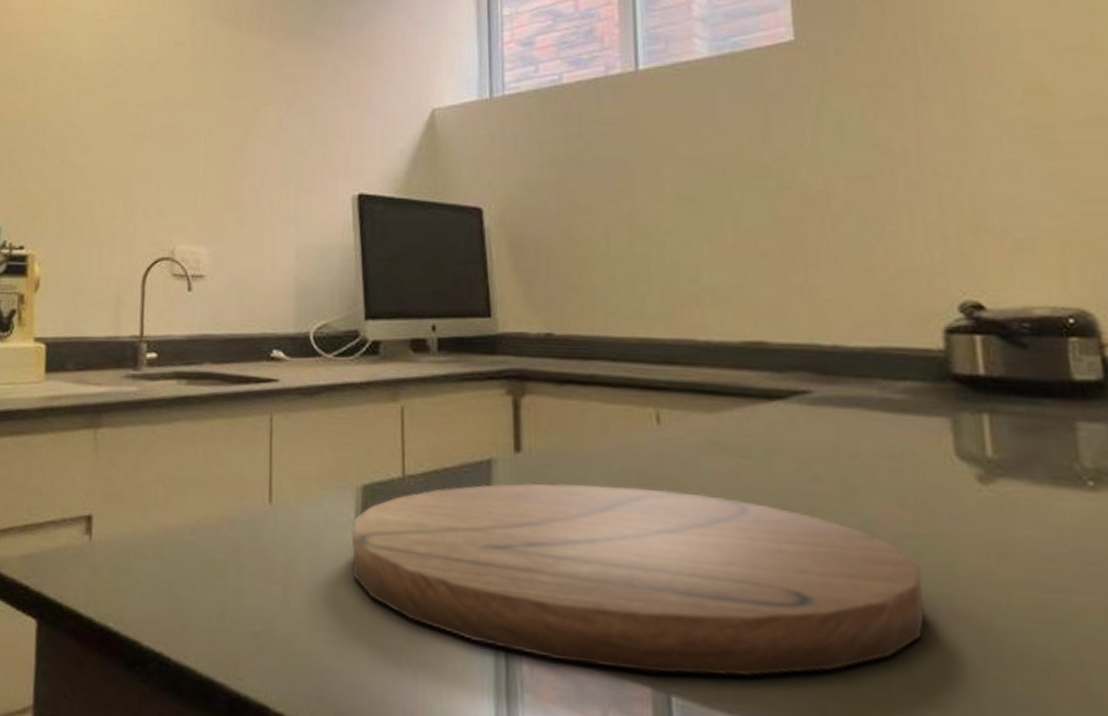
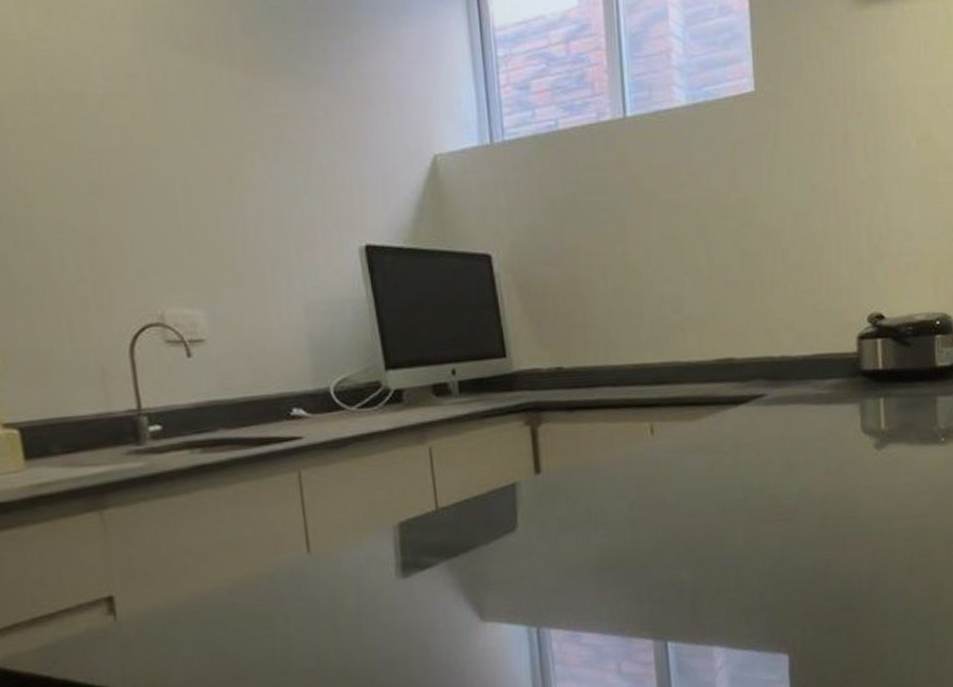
cutting board: present [352,483,924,677] -> none [393,486,838,635]

